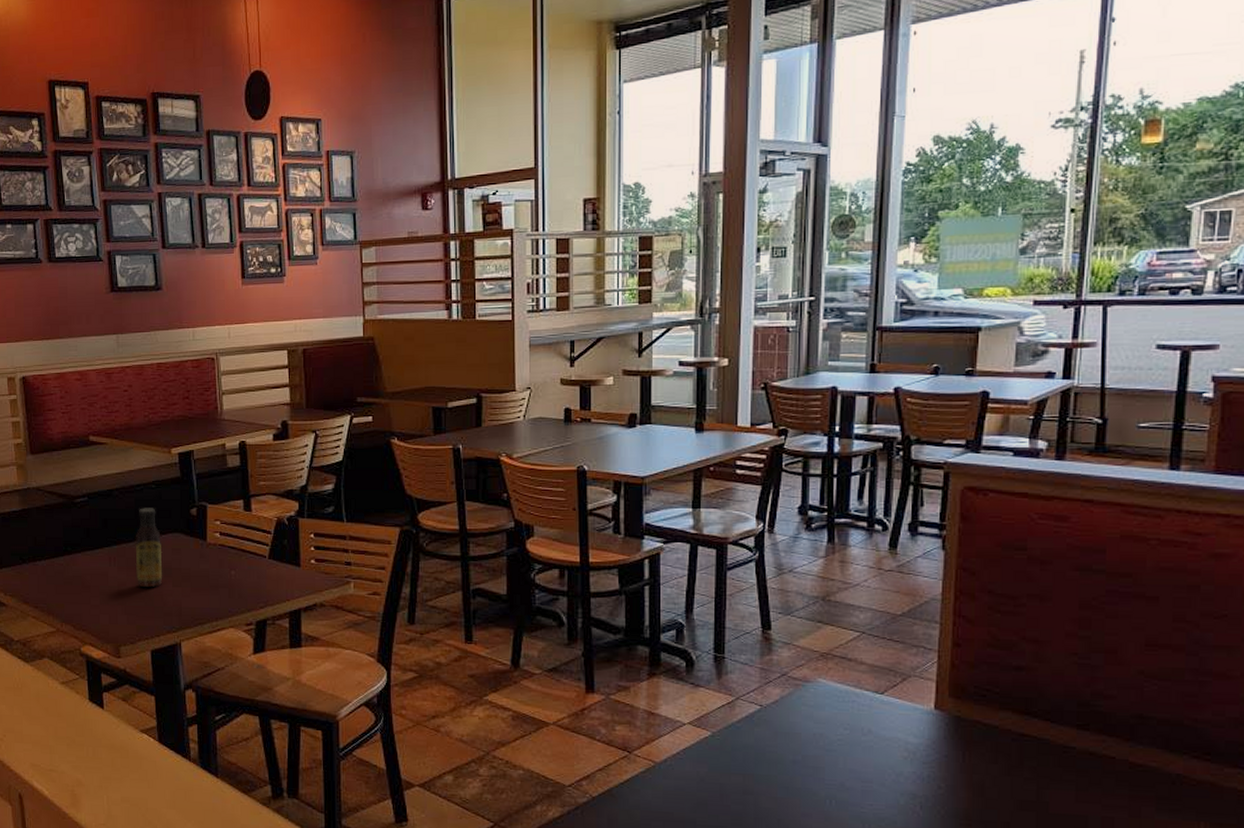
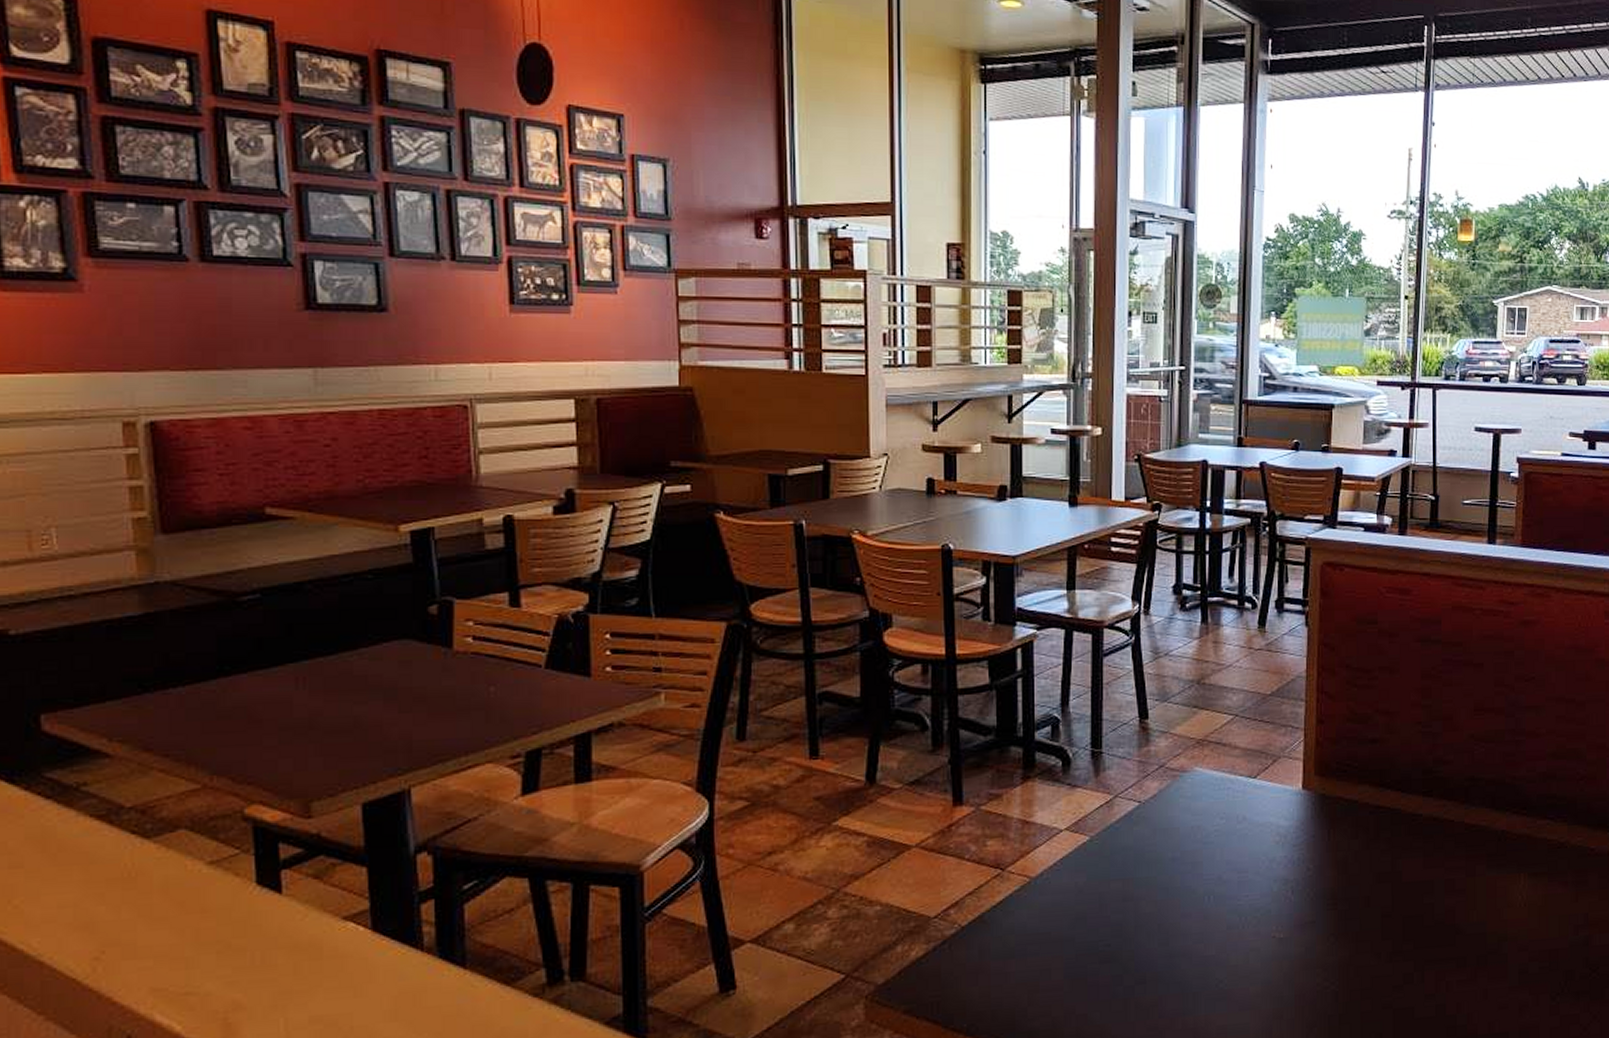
sauce bottle: present [135,508,163,588] -> none [338,606,383,717]

